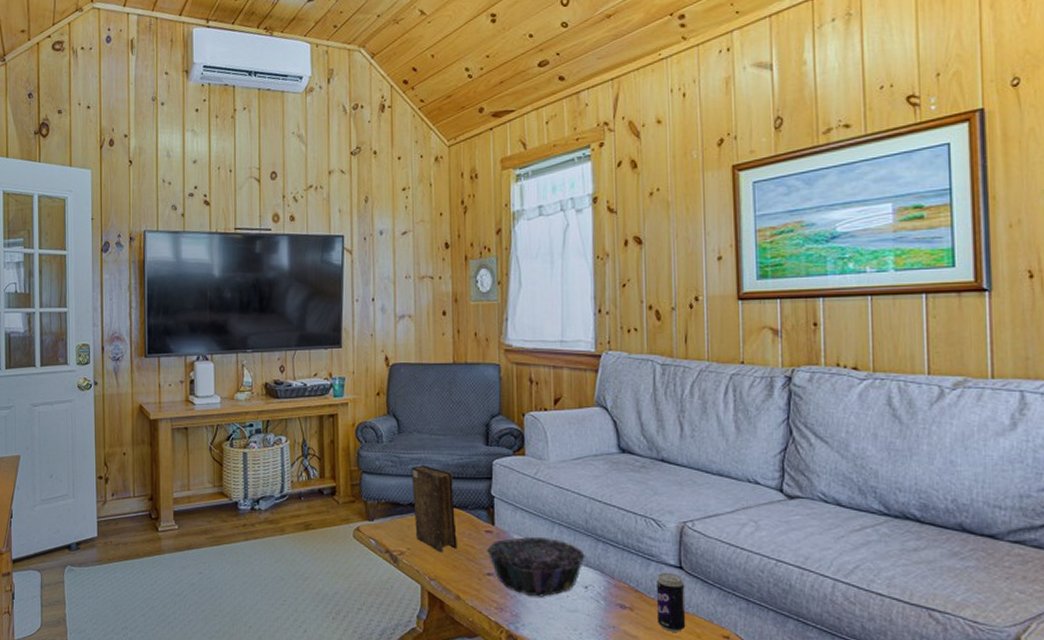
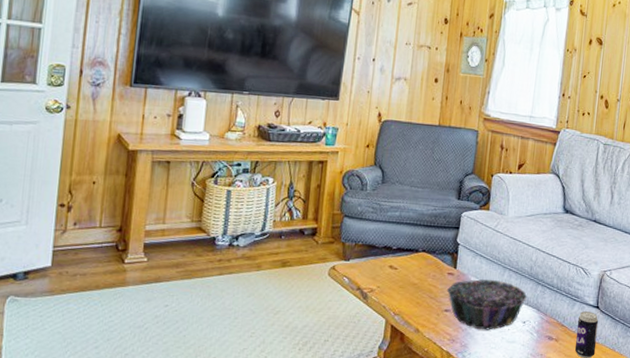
book: present [411,465,457,553] -> none [386,213,426,291]

